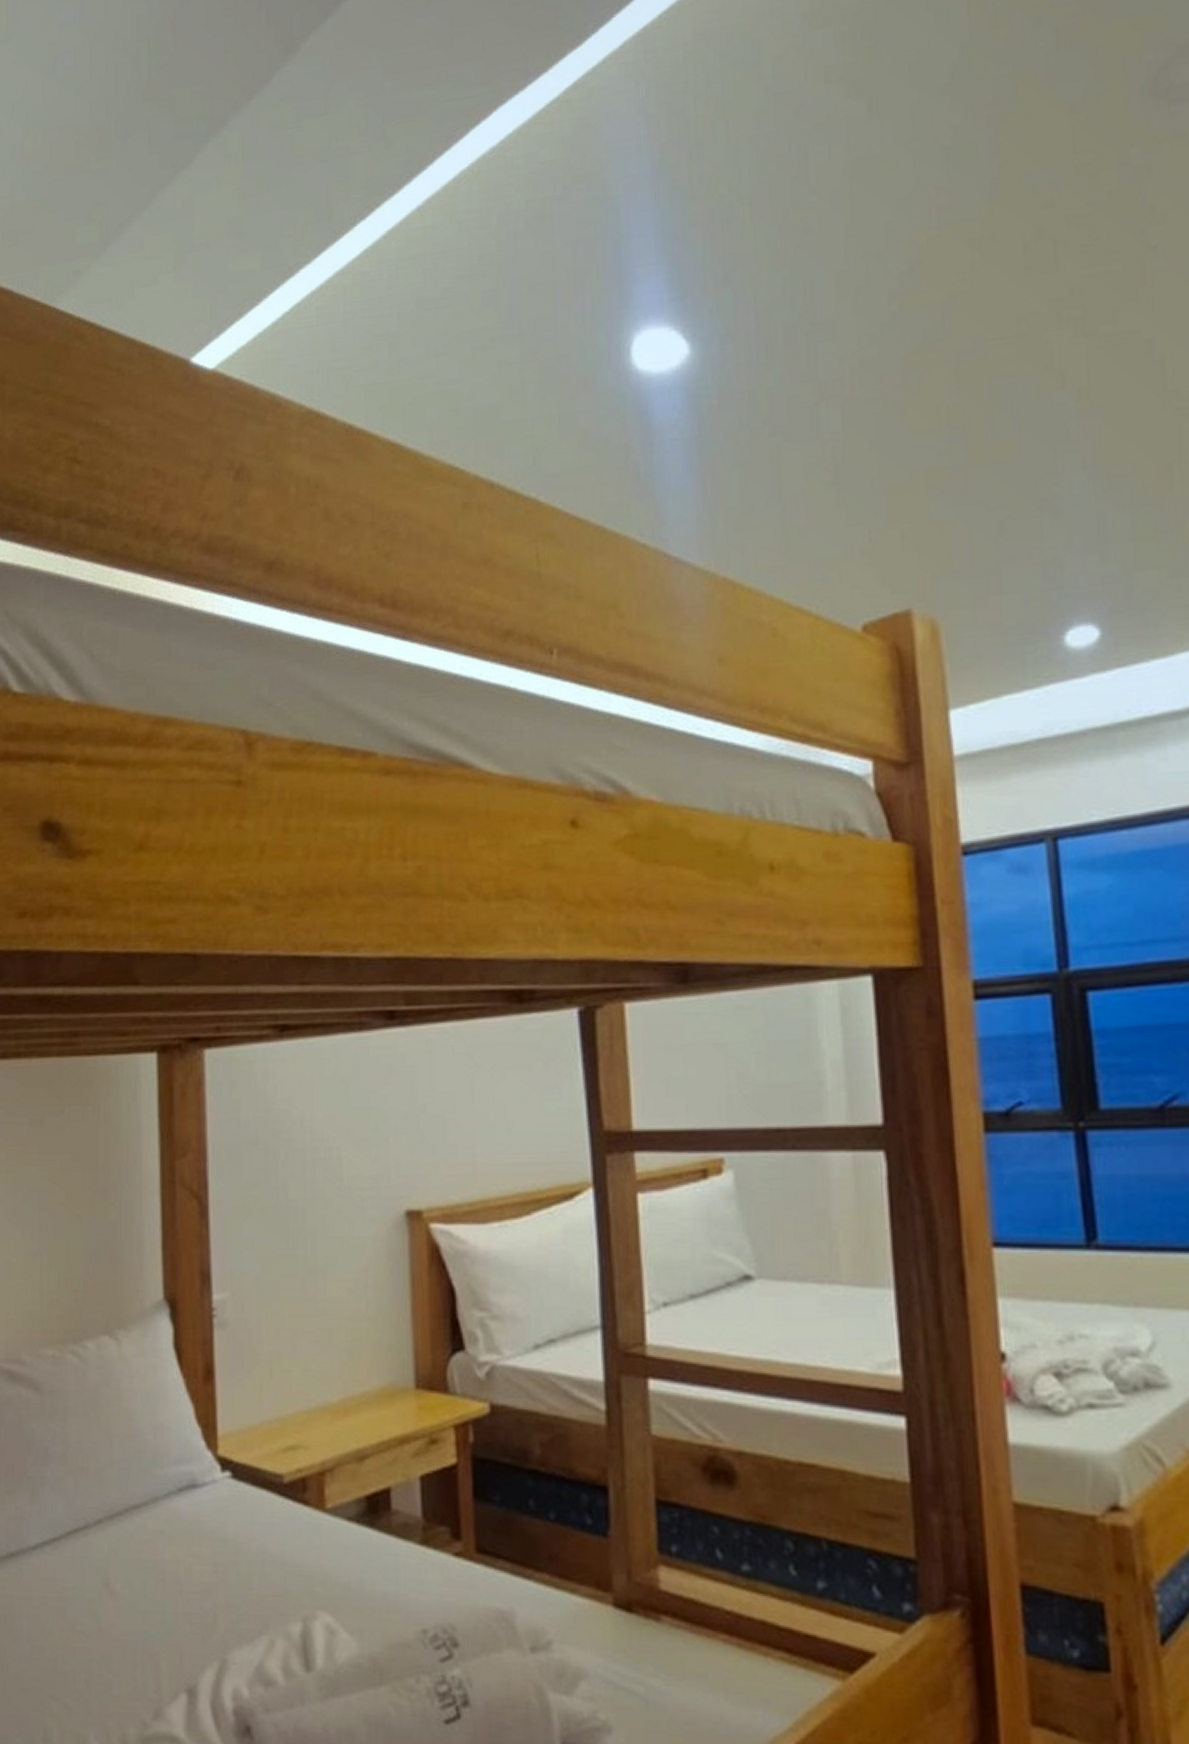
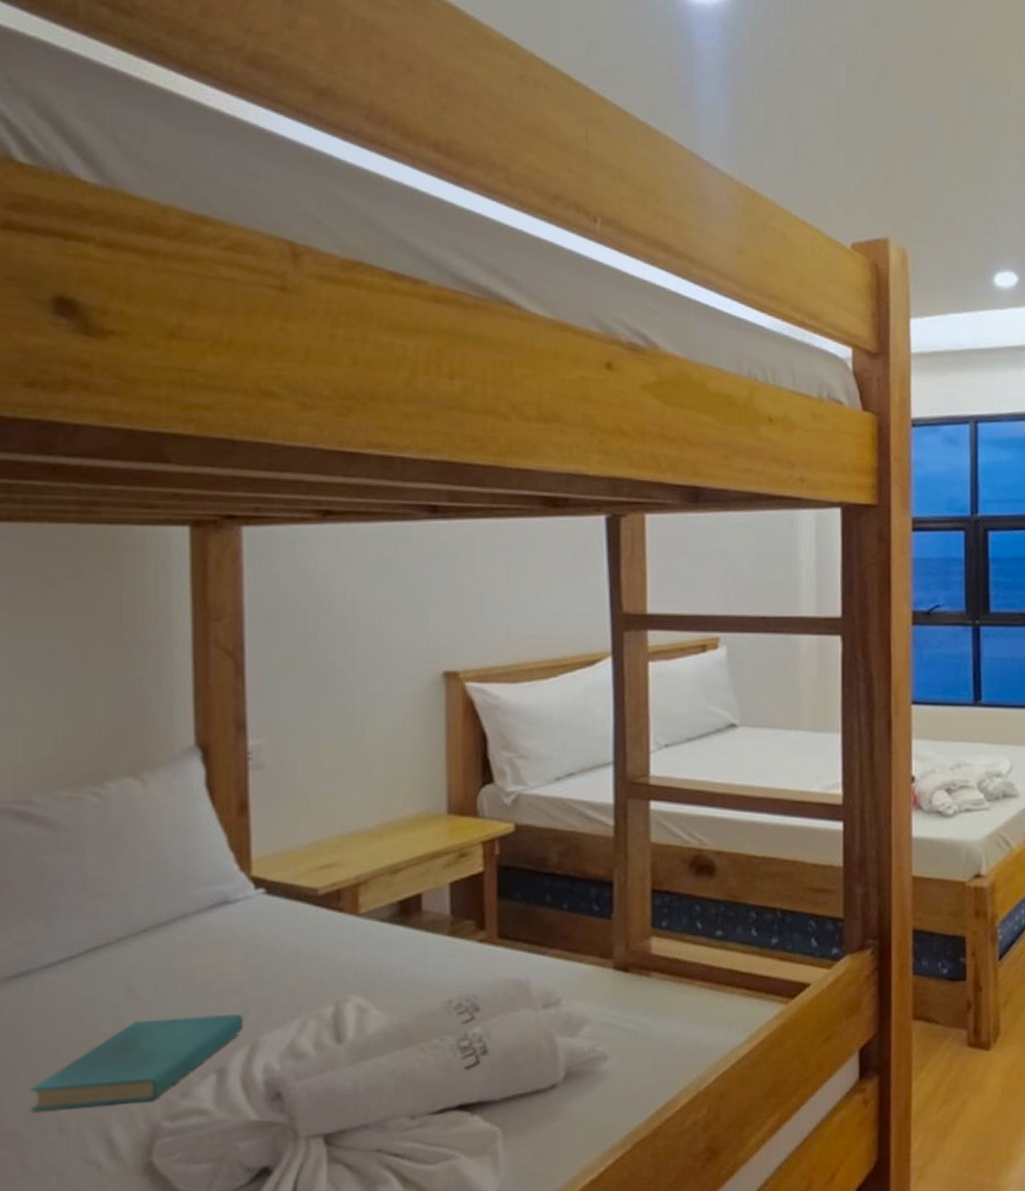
book: none [18,1619,213,1719] -> present [29,1014,244,1112]

